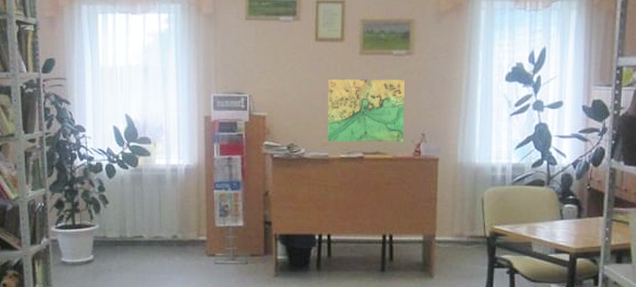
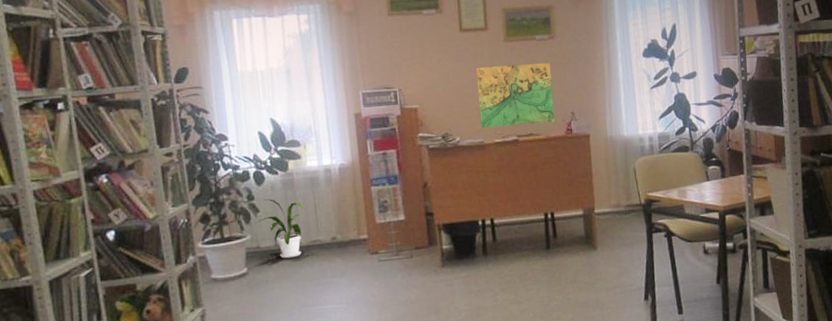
house plant: none [104,192,152,251] -> present [255,199,307,259]

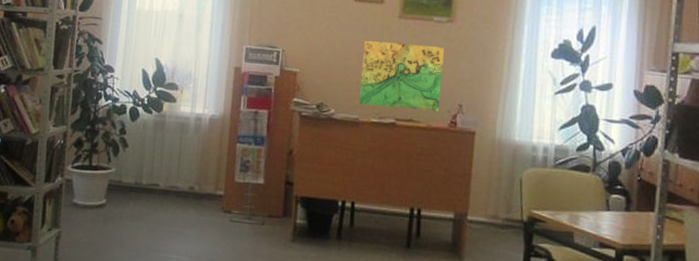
house plant: present [255,199,307,259] -> none [122,136,172,199]

